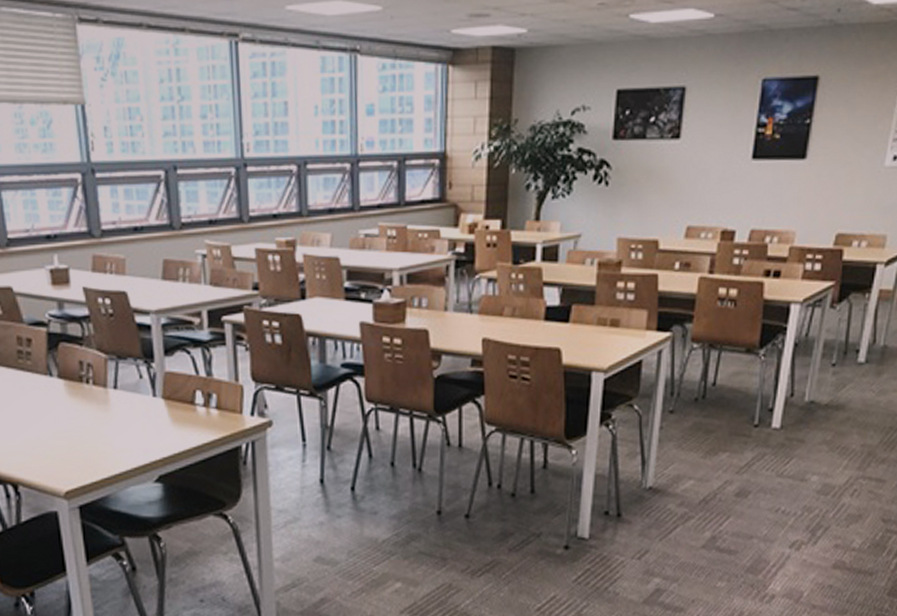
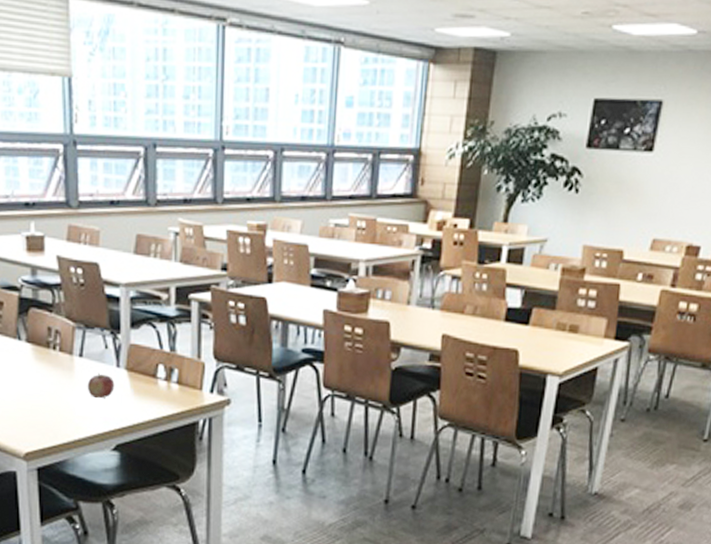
apple: none [124,403,152,430] -> present [87,372,115,399]

